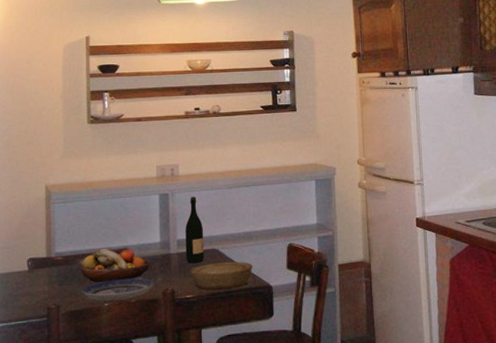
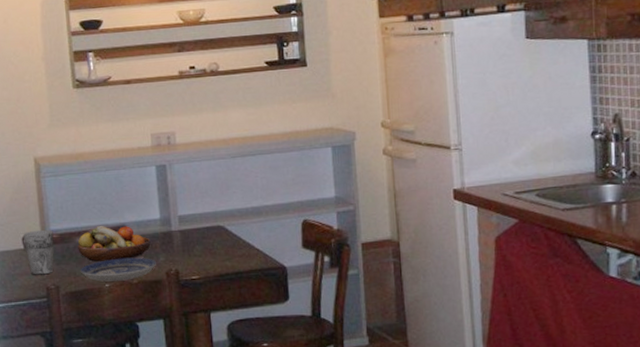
cup: none [28,253,58,296] -> present [22,230,54,275]
wine bottle: present [185,197,205,264] -> none [186,168,210,242]
bowl: present [190,261,253,290] -> none [195,239,264,271]

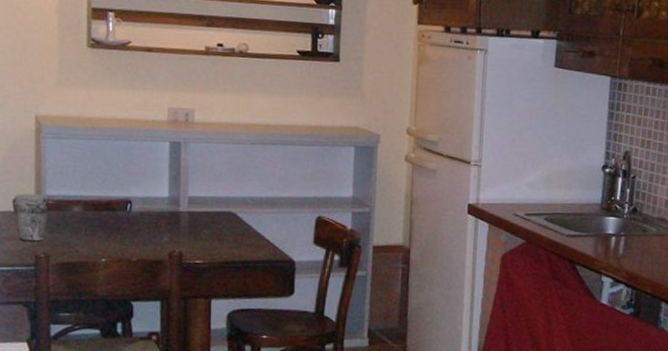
fruit bowl: present [78,225,151,261] -> none [75,196,156,235]
plate: present [80,257,157,282] -> none [75,233,160,257]

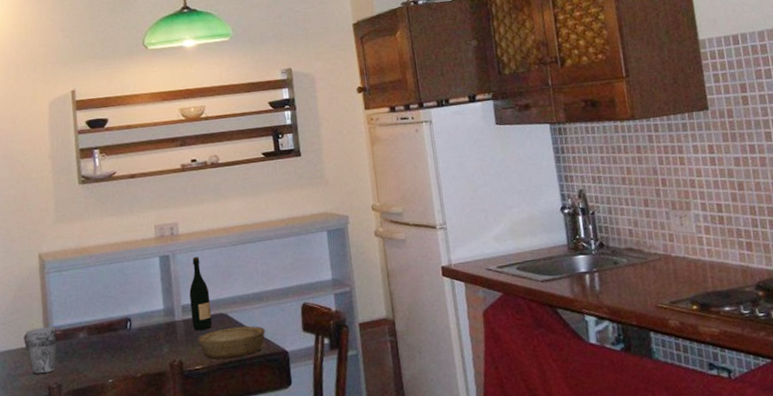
wine bottle: none [197,149,220,226] -> present [189,257,212,331]
bowl: none [202,227,275,259] -> present [198,326,266,360]

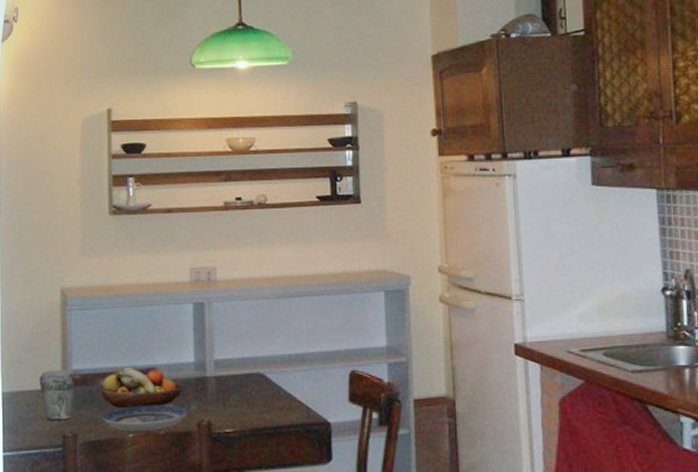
fruit bowl: none [81,318,155,357] -> present [101,366,182,408]
plate: none [83,350,161,377] -> present [101,405,188,431]
wine bottle: present [189,257,212,331] -> none [224,307,248,390]
bowl: present [198,326,266,360] -> none [230,389,307,425]

